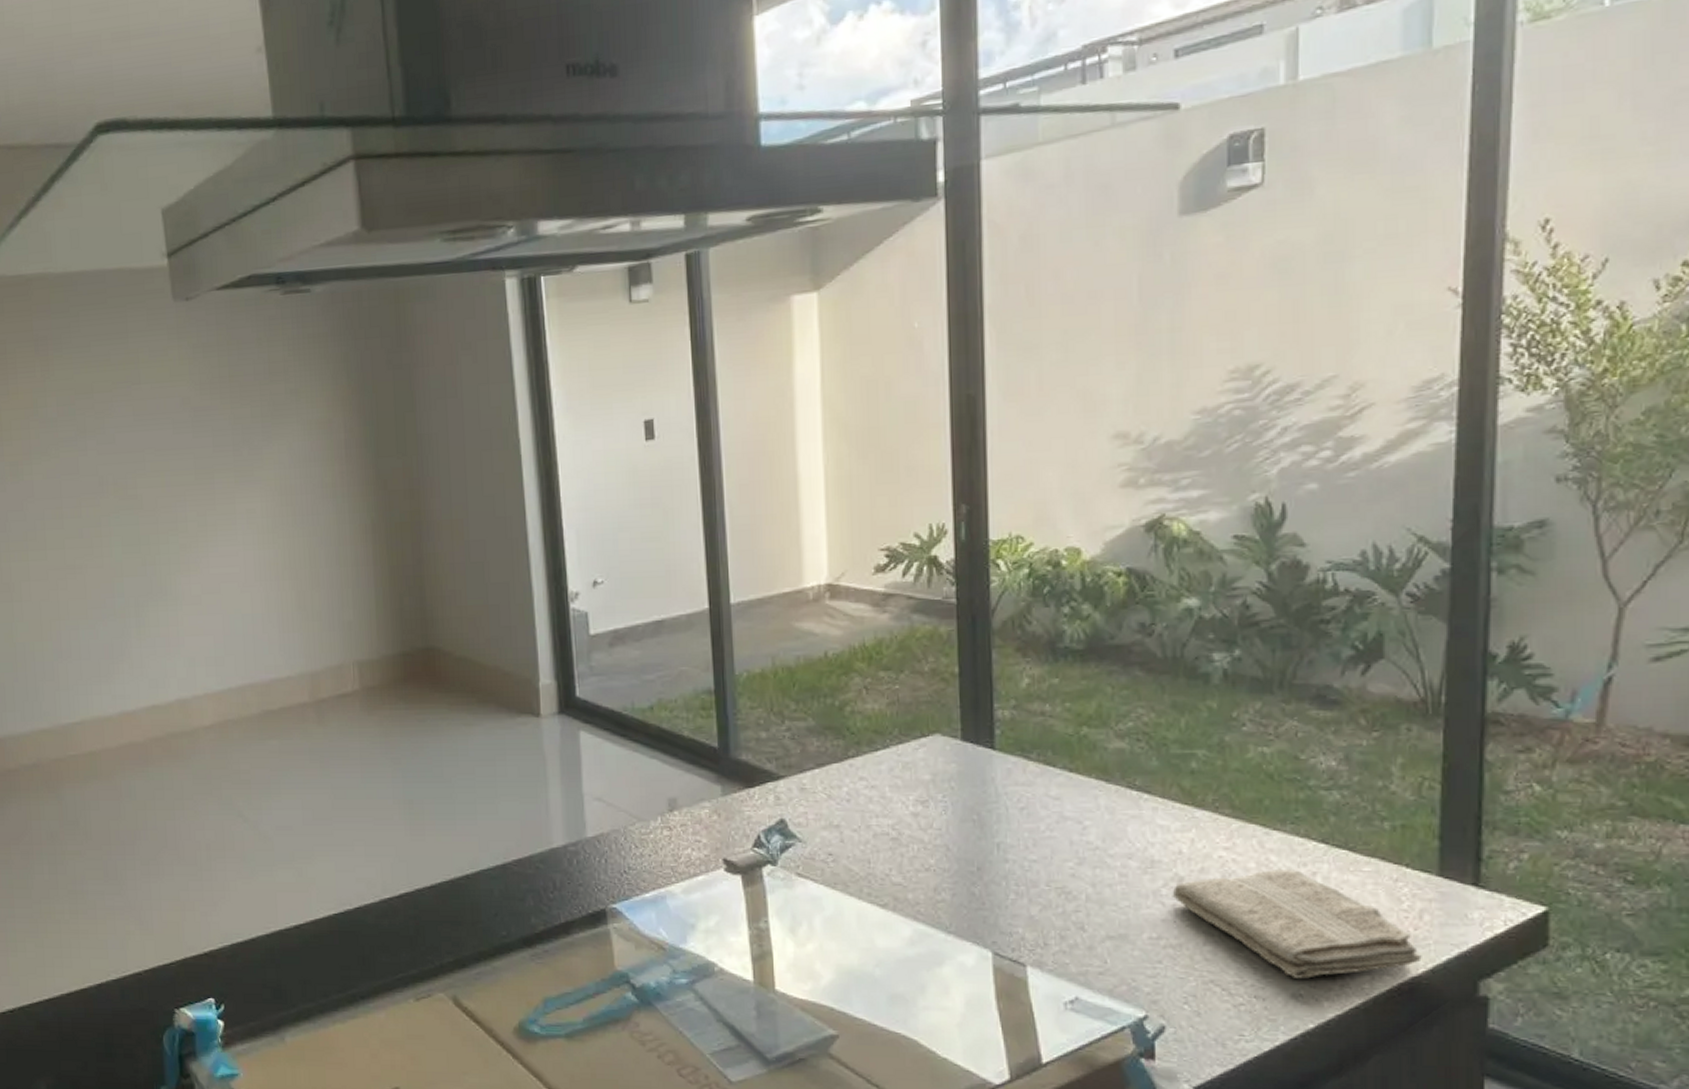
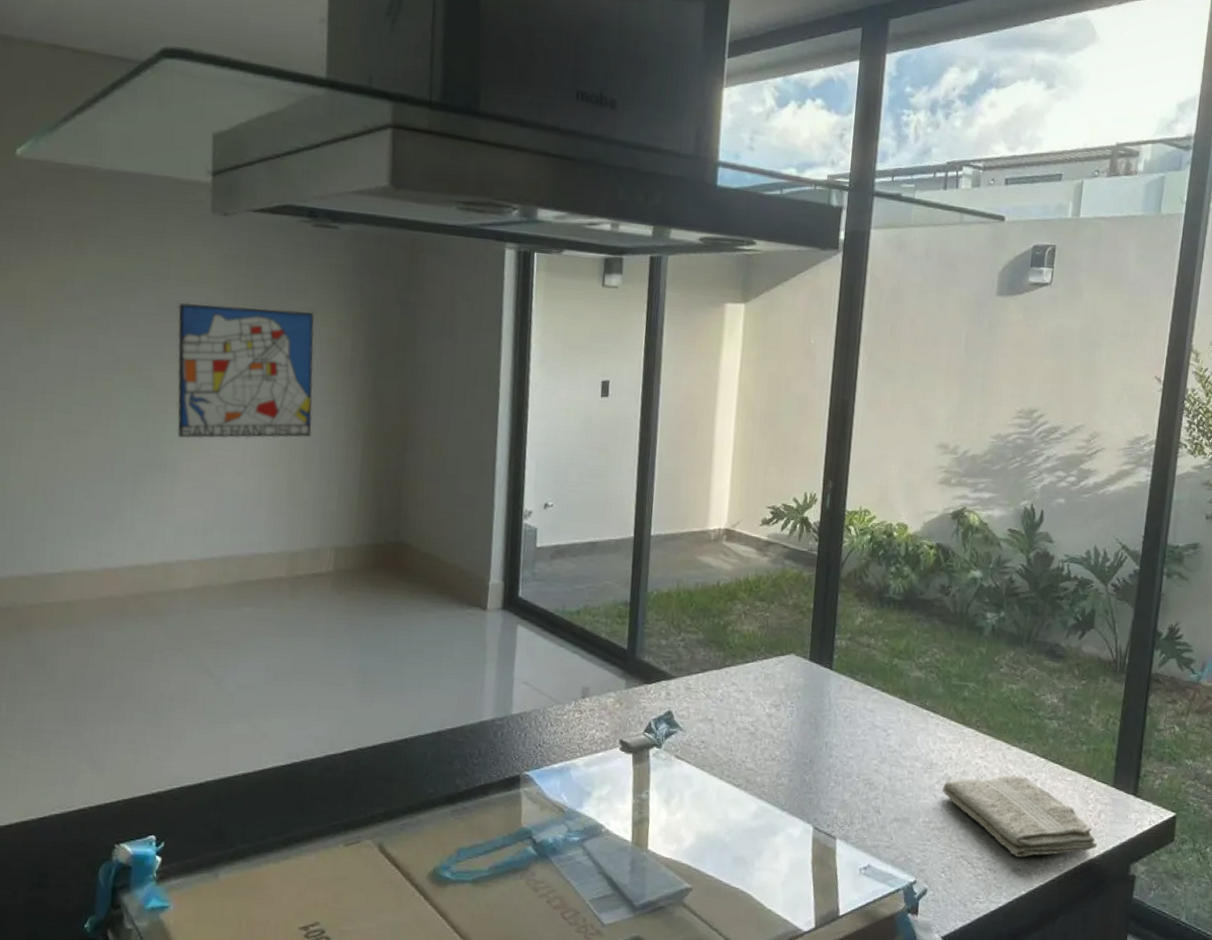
wall art: none [153,395,314,560] -> present [177,303,315,439]

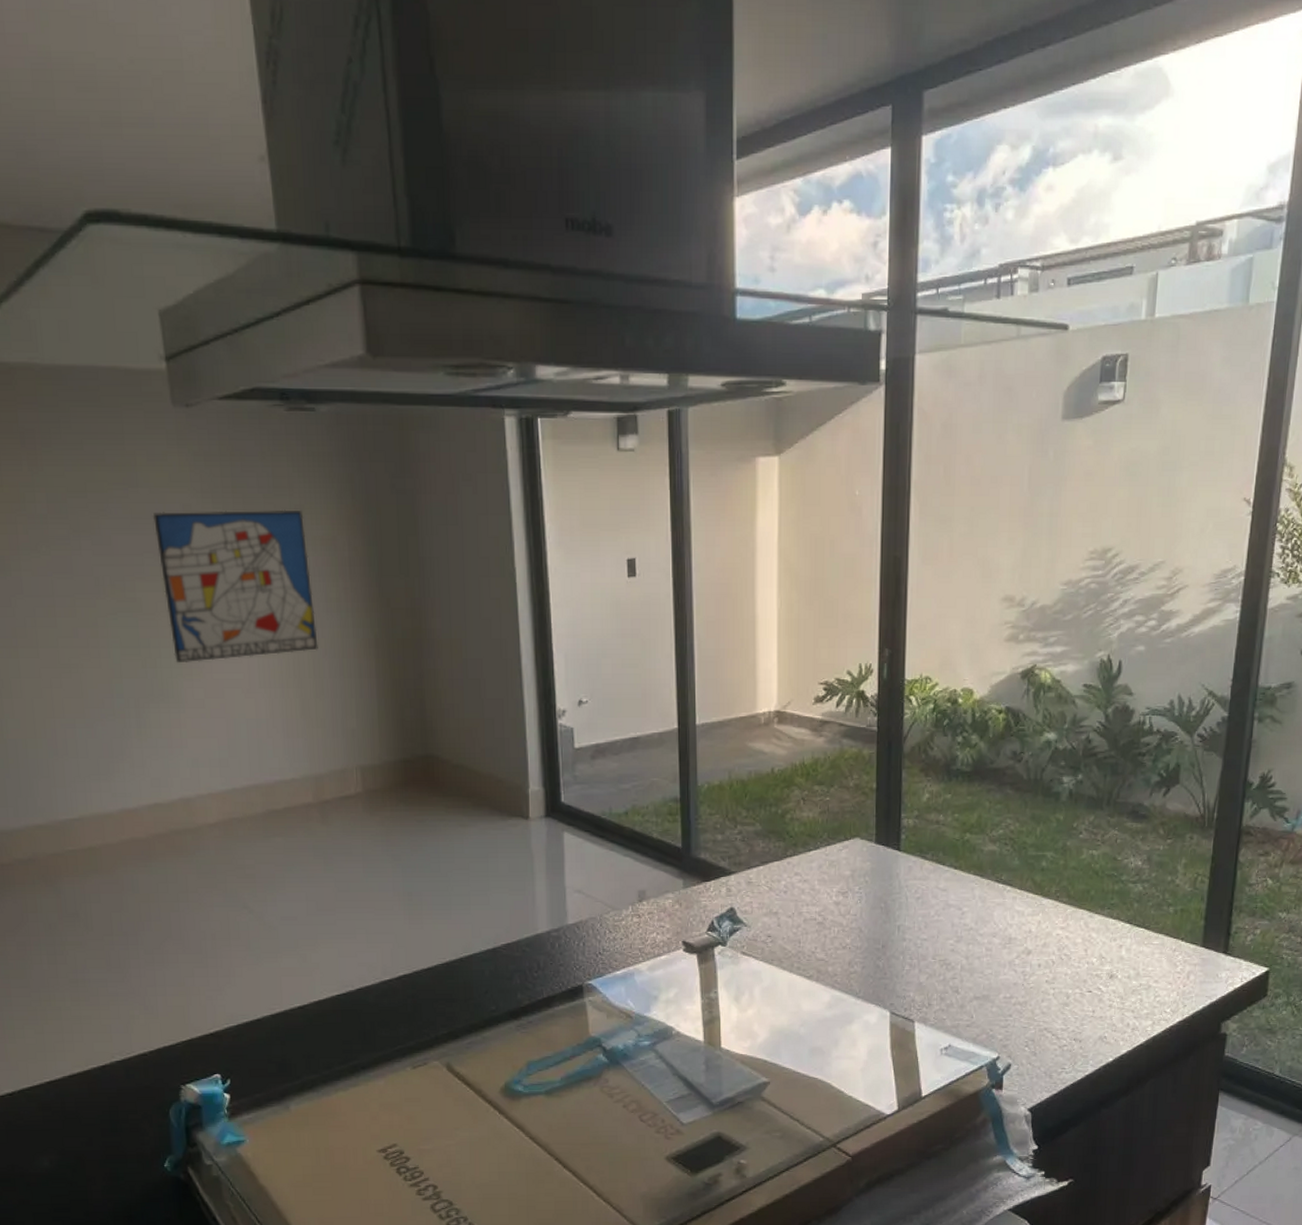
washcloth: present [942,775,1097,857] -> none [1022,943,1187,1025]

